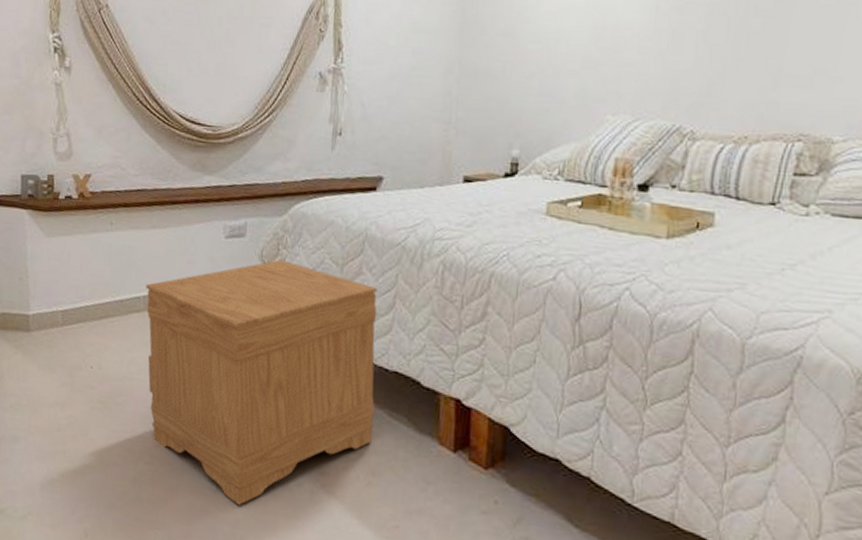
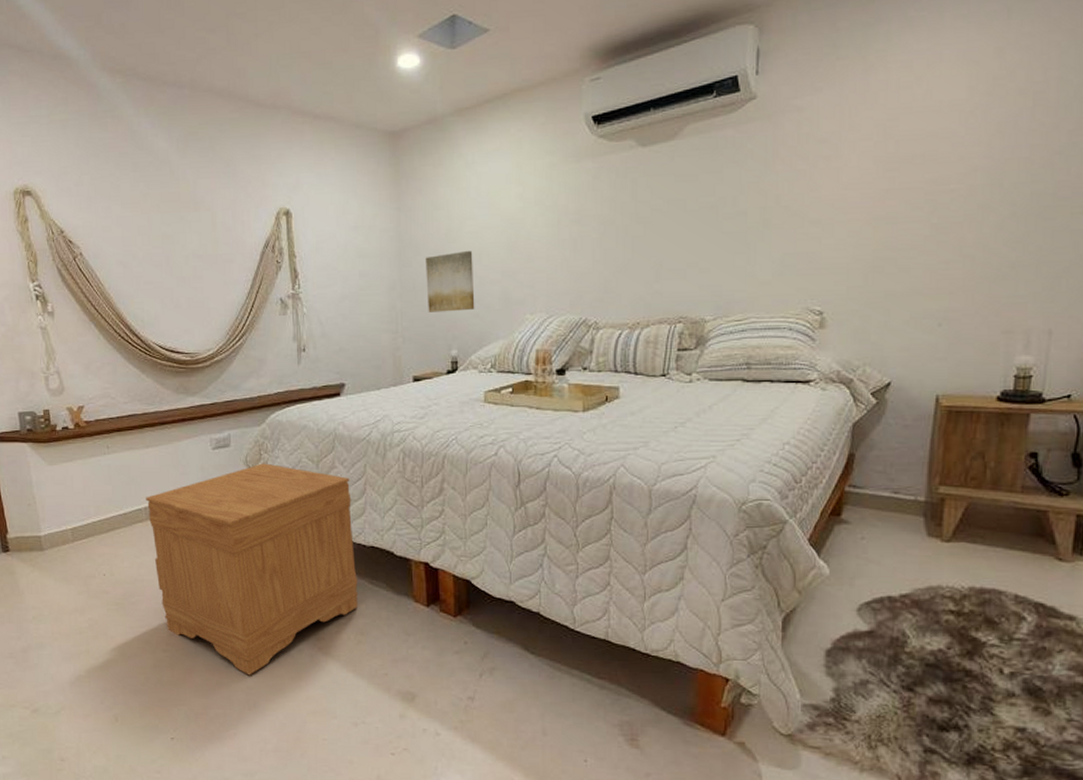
wall art: none [489,34,549,105] -> present [425,251,475,312]

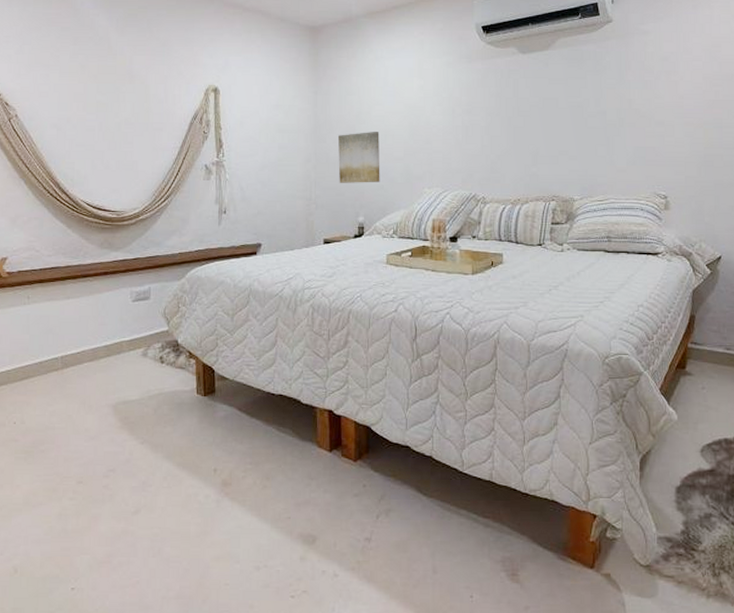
nightstand: present [146,463,359,676] -> none [63,315,266,522]

